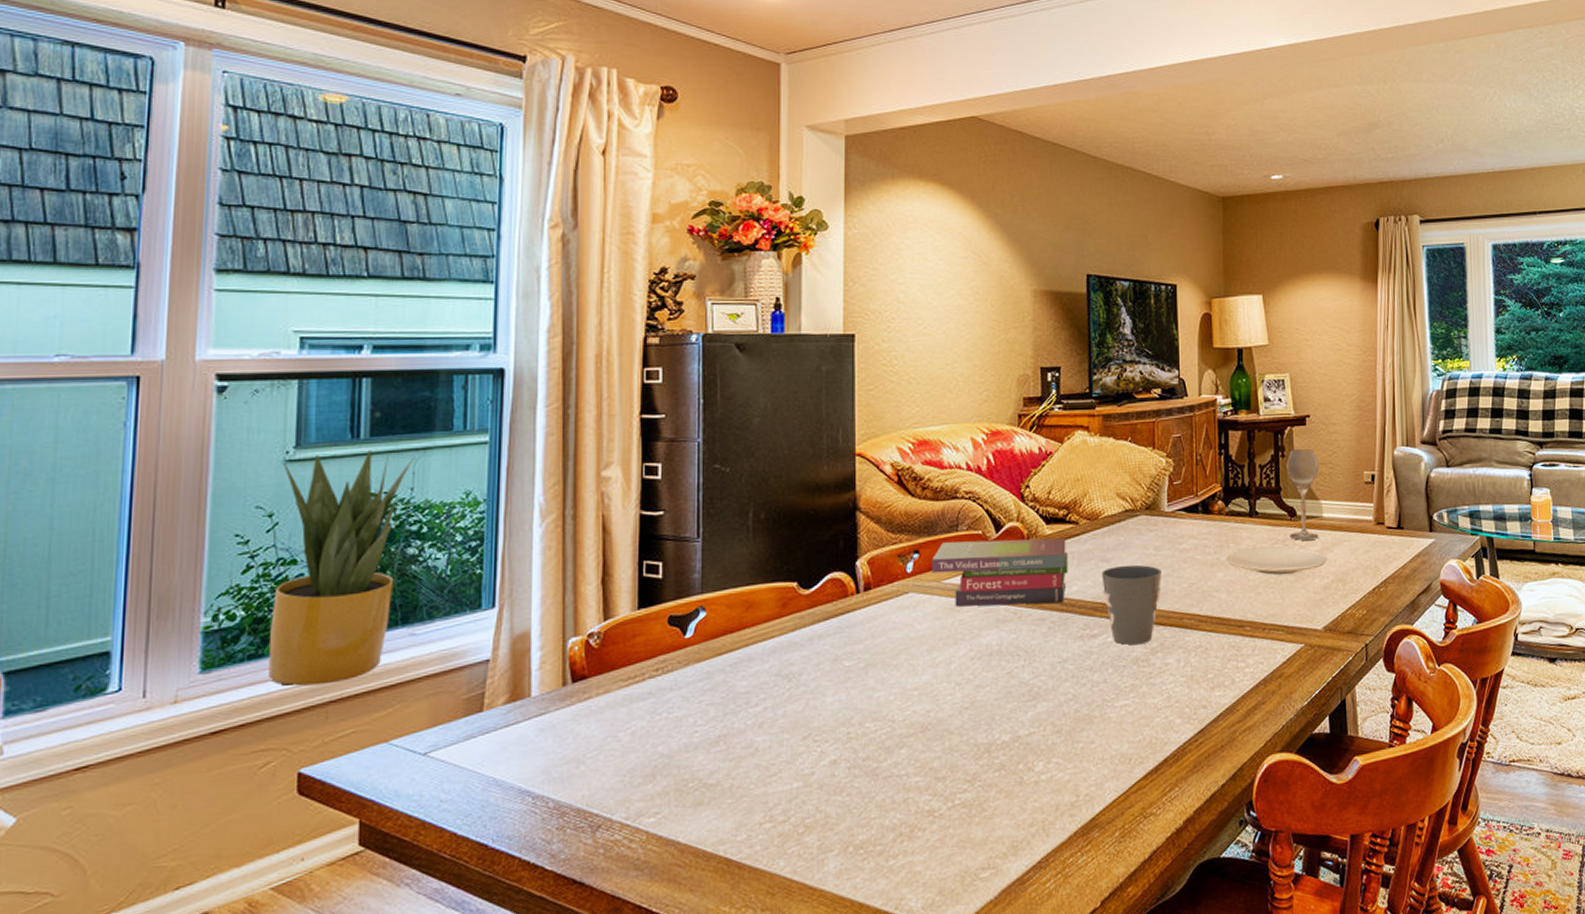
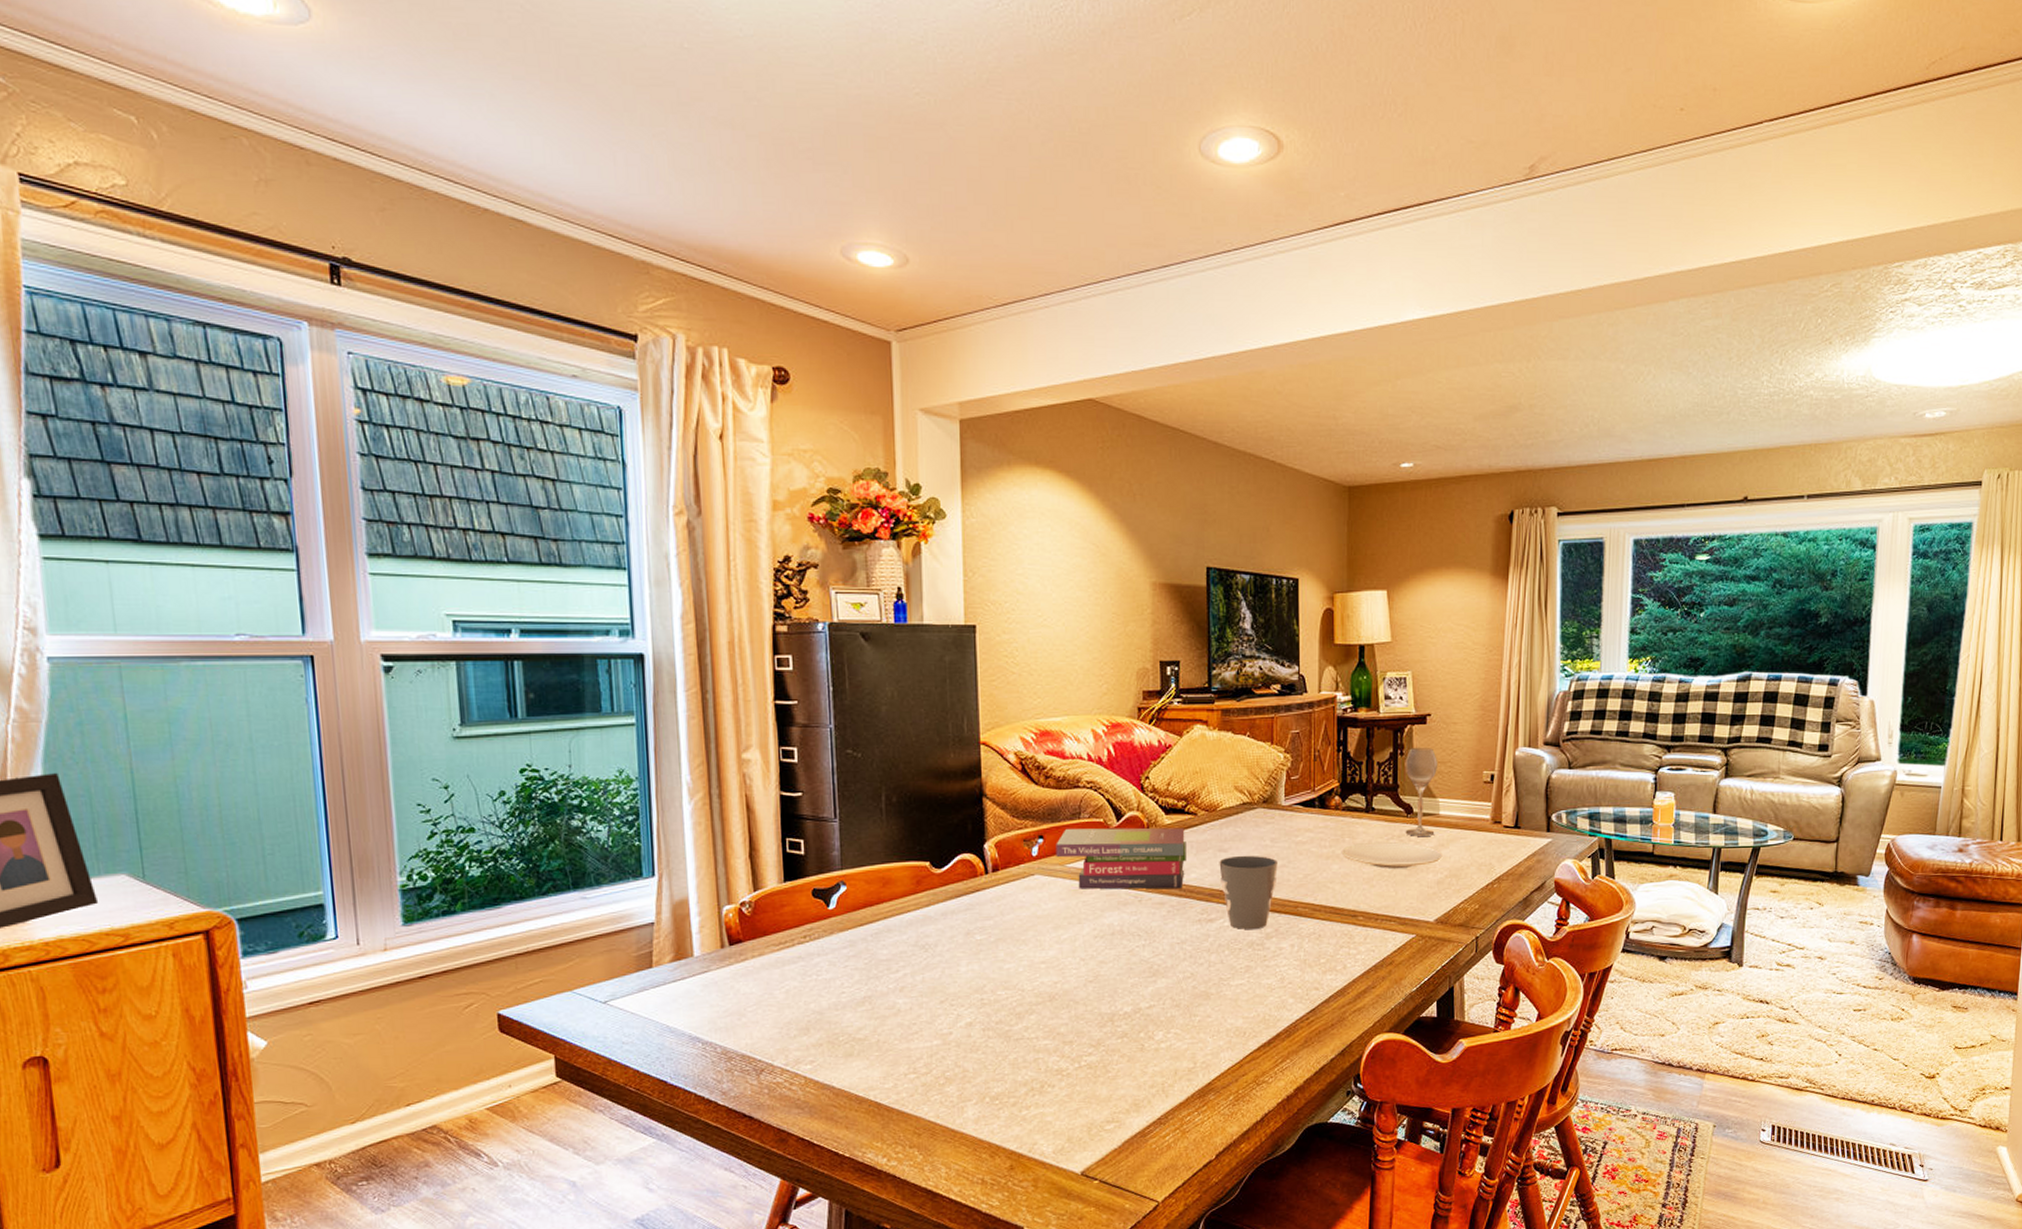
planter: present [269,450,415,687] -> none [450,729,570,940]

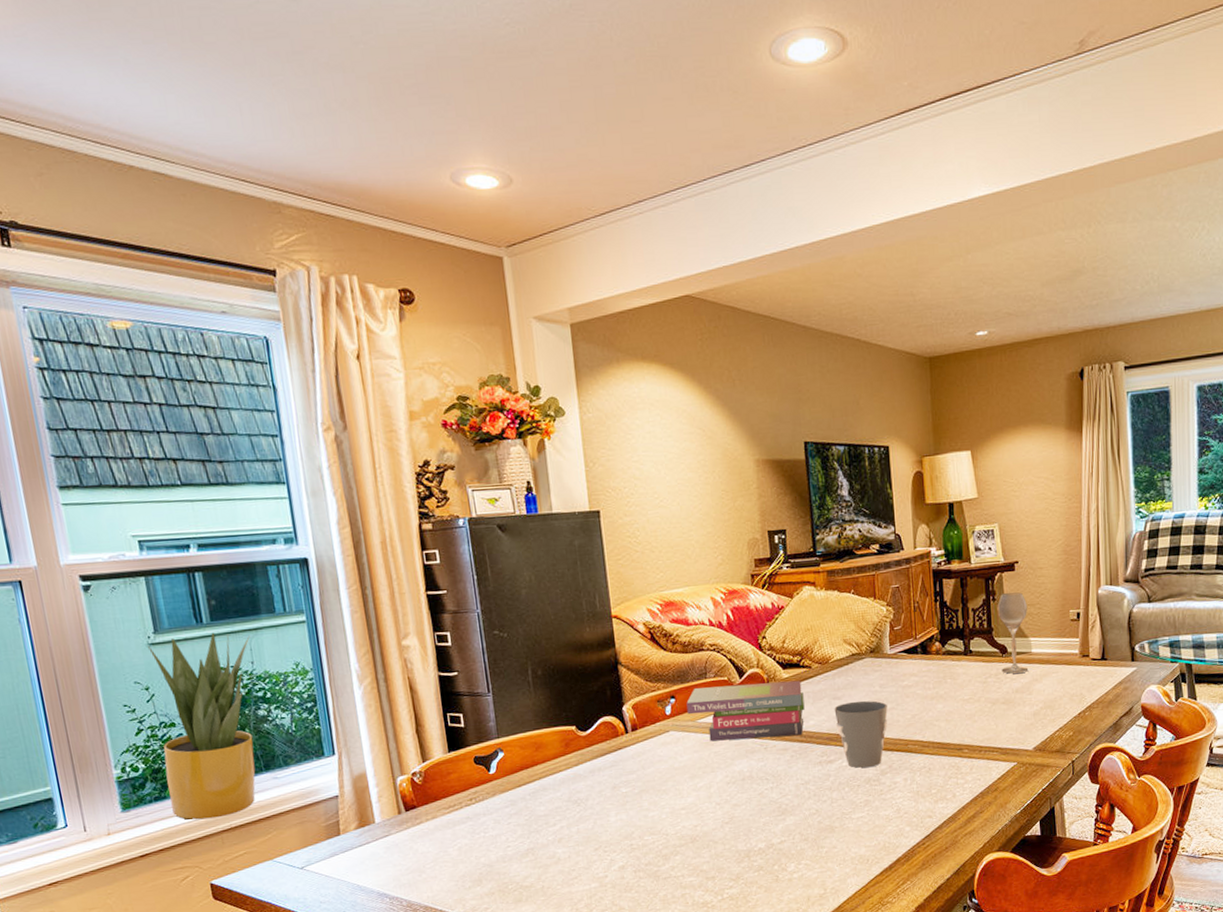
planter: none [450,729,570,940] -> present [146,632,256,820]
plate: present [1341,842,1443,869] -> none [944,680,1037,705]

